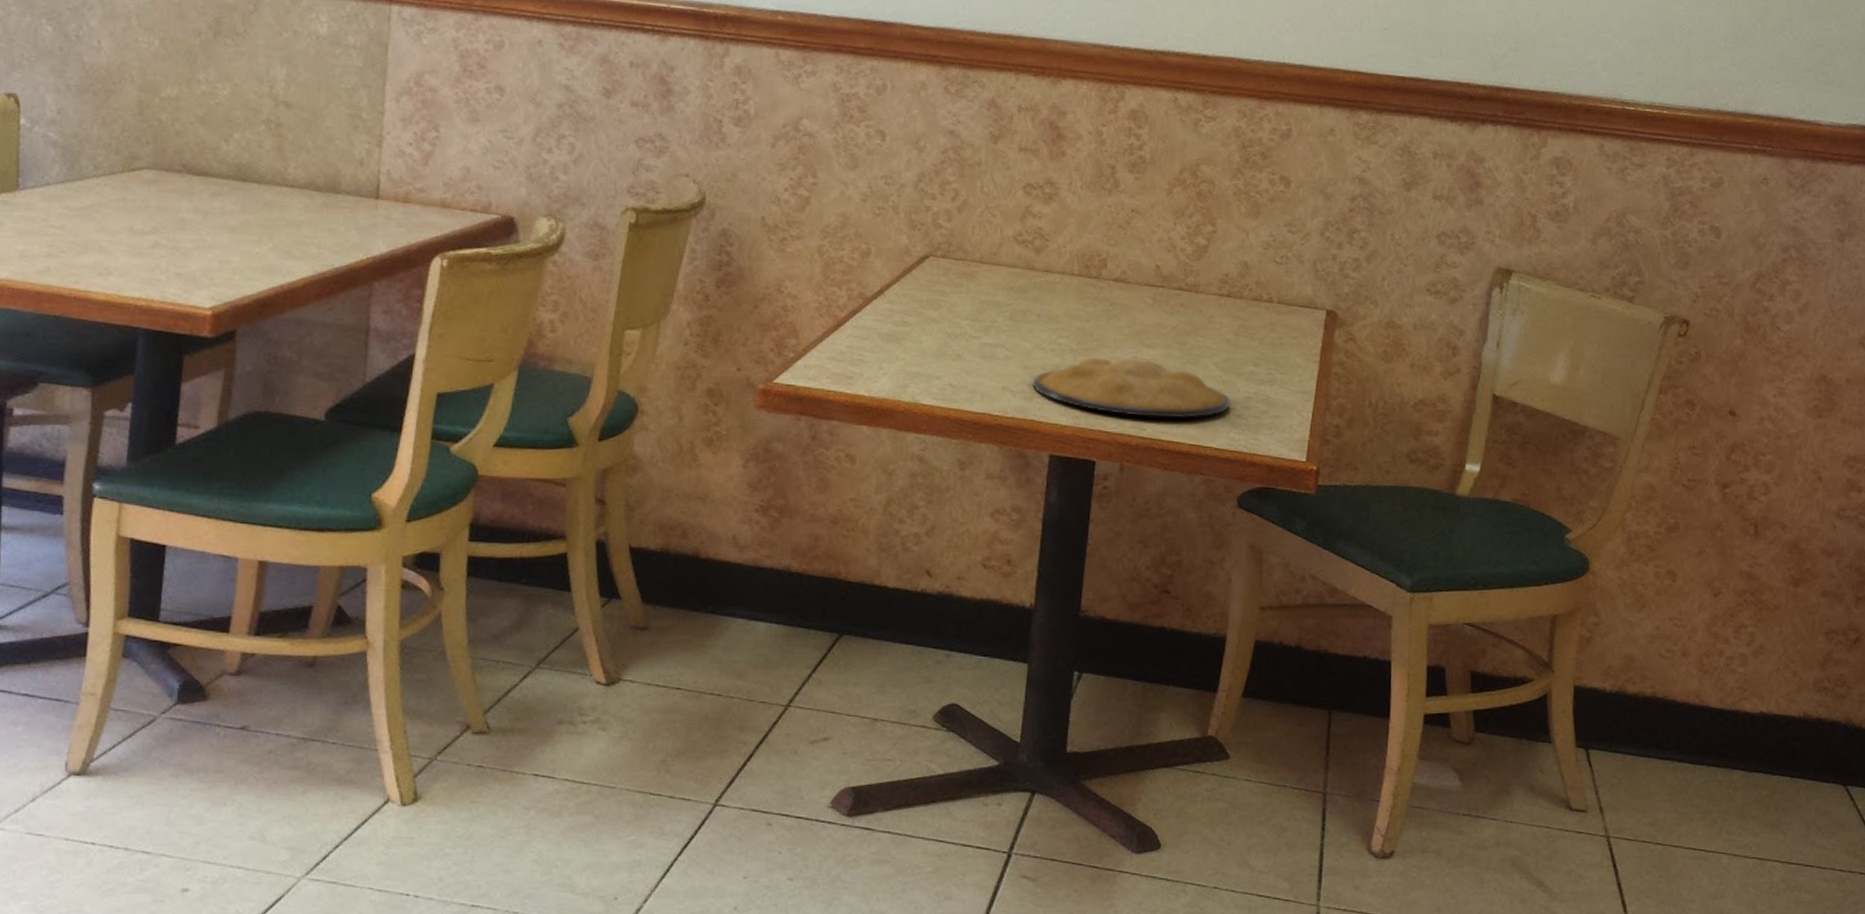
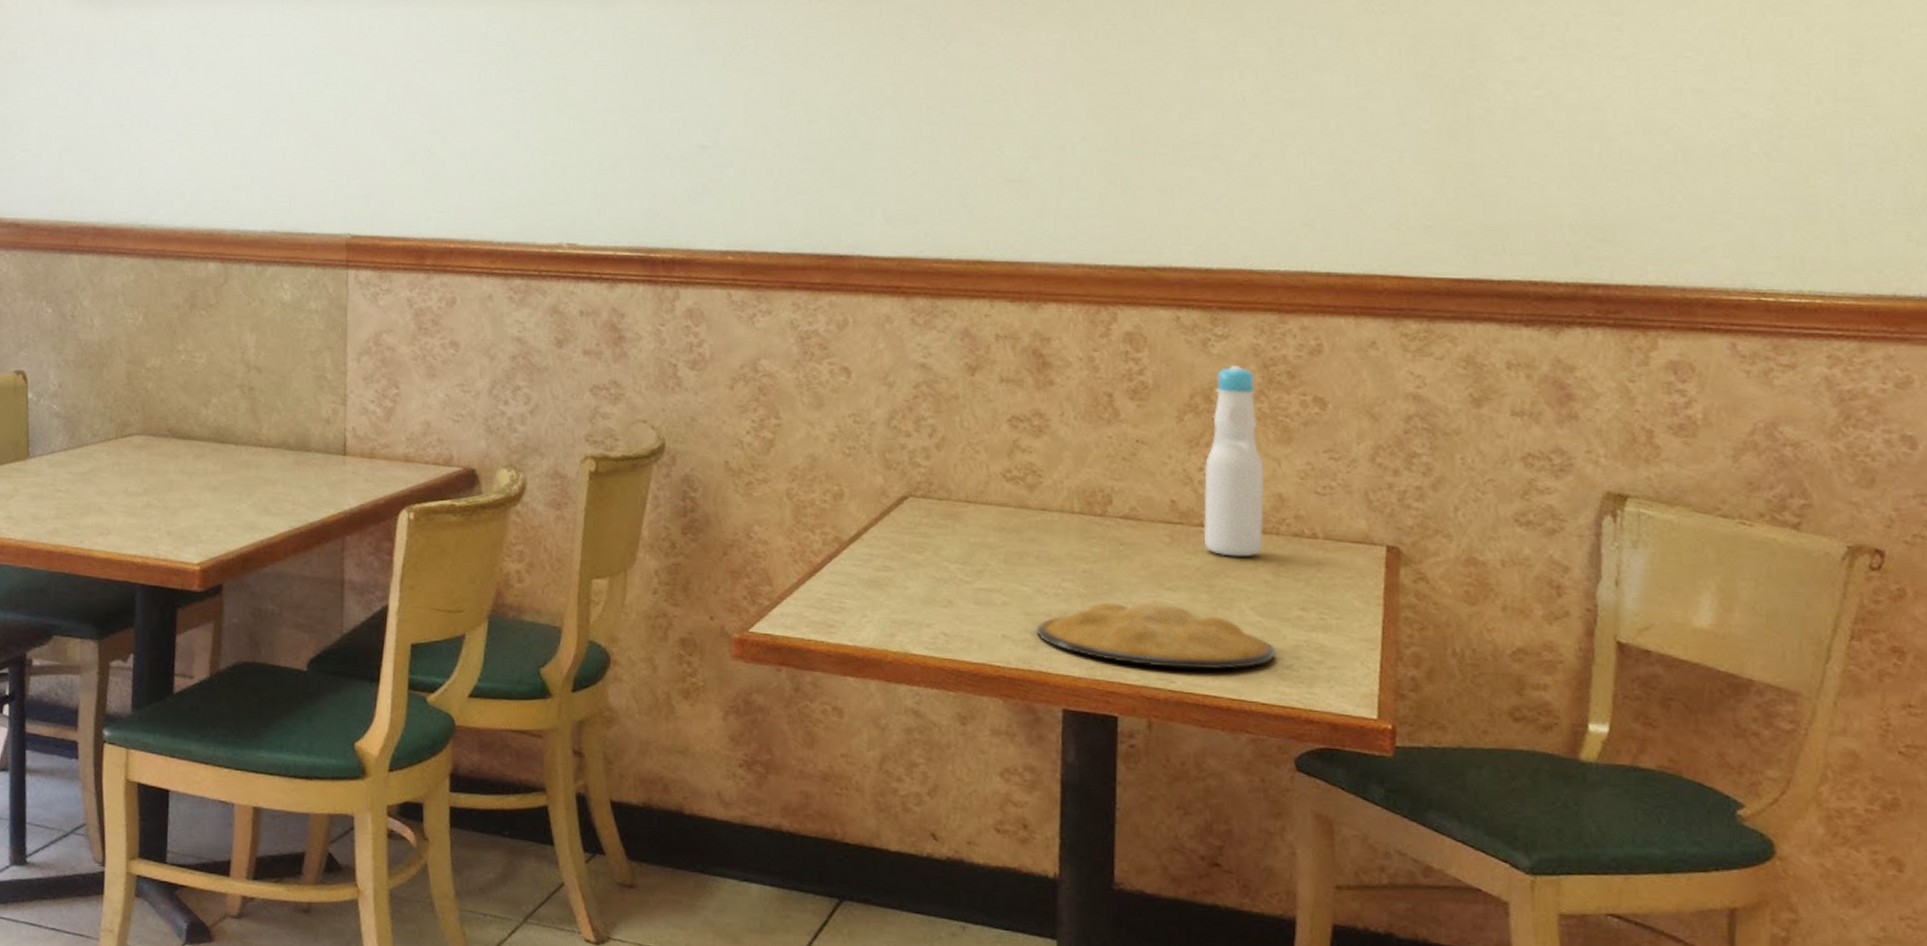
bottle: none [1180,144,1235,318] -> present [1203,365,1264,557]

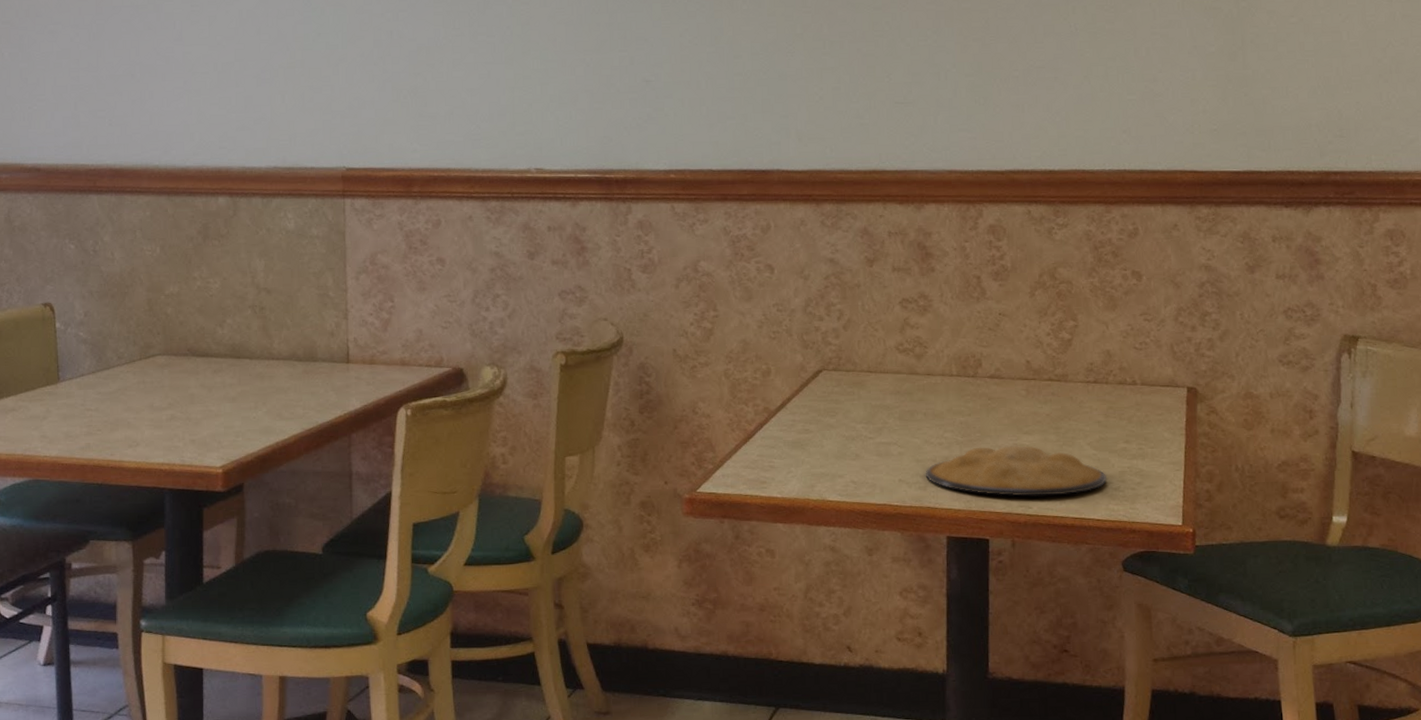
bottle: present [1203,365,1264,557] -> none [1051,248,1097,404]

